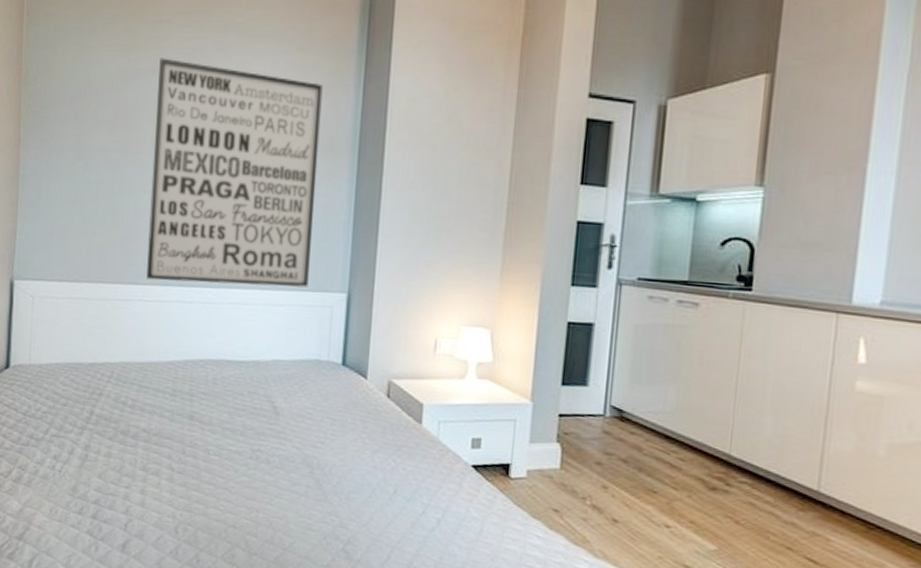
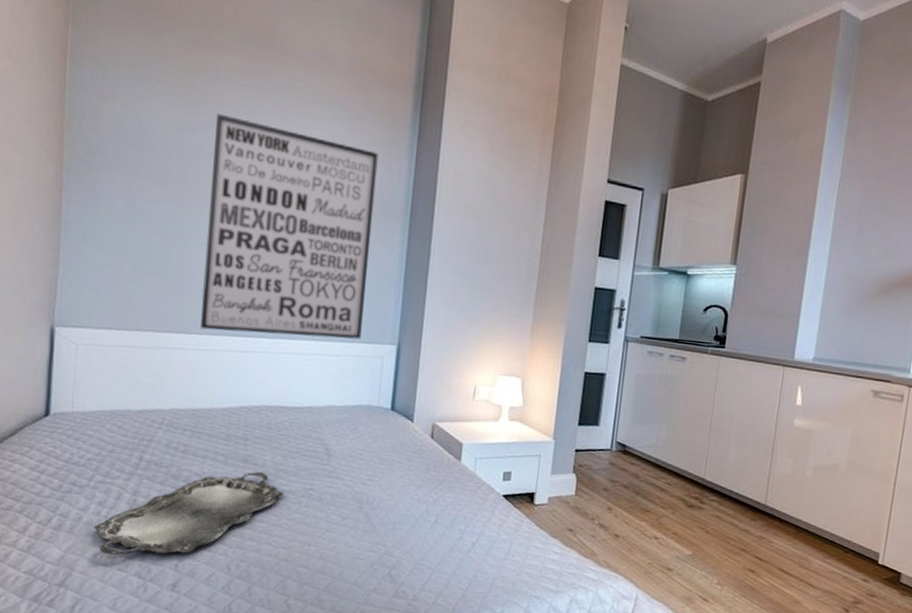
serving tray: none [49,429,231,513] -> present [93,471,284,555]

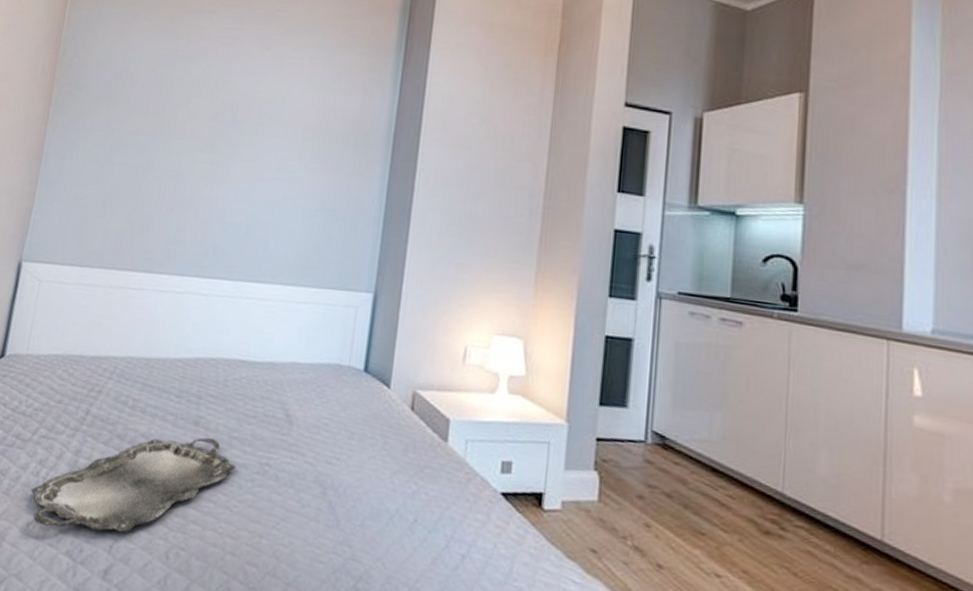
wall art: present [200,113,378,340] -> none [163,46,360,285]

